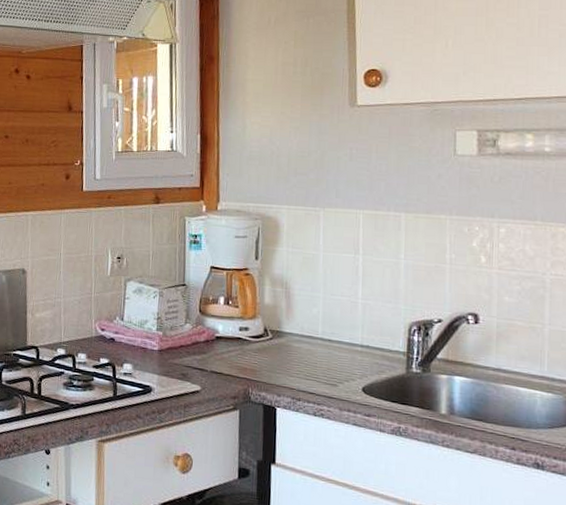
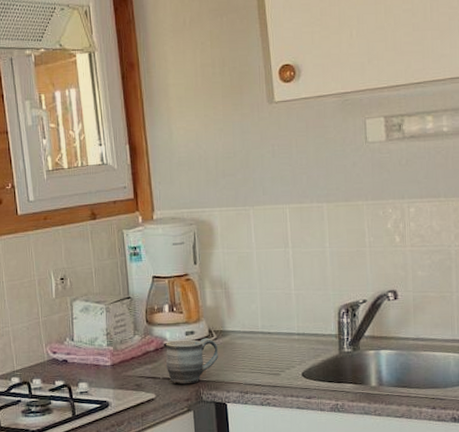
mug: none [215,334,273,382] -> present [165,338,219,385]

